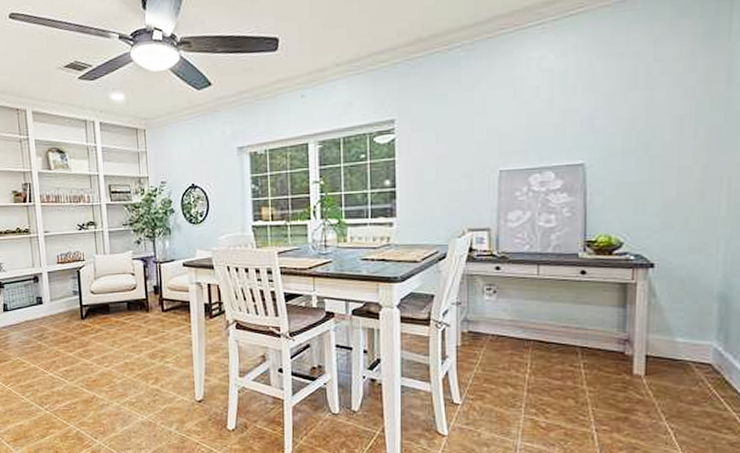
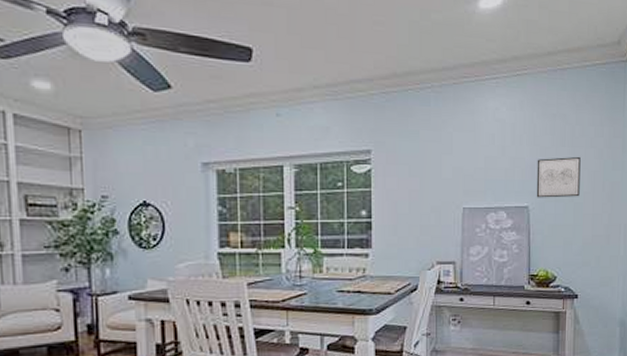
wall art: none [595,99,661,153] -> present [536,156,581,198]

